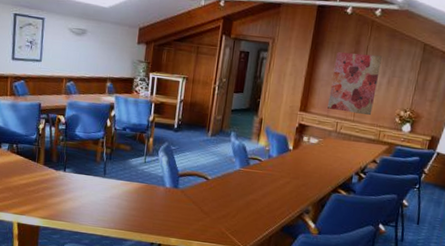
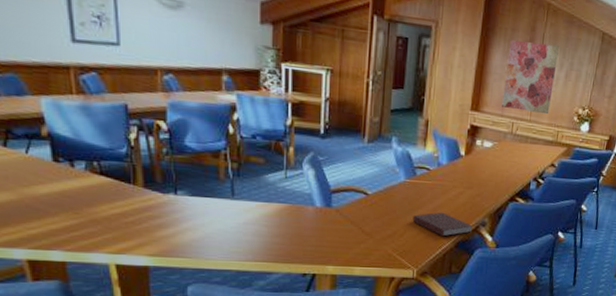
notebook: none [244,198,298,221] -> present [412,212,473,237]

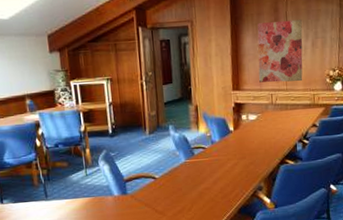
notebook: present [412,212,473,237] -> none [197,183,251,205]

